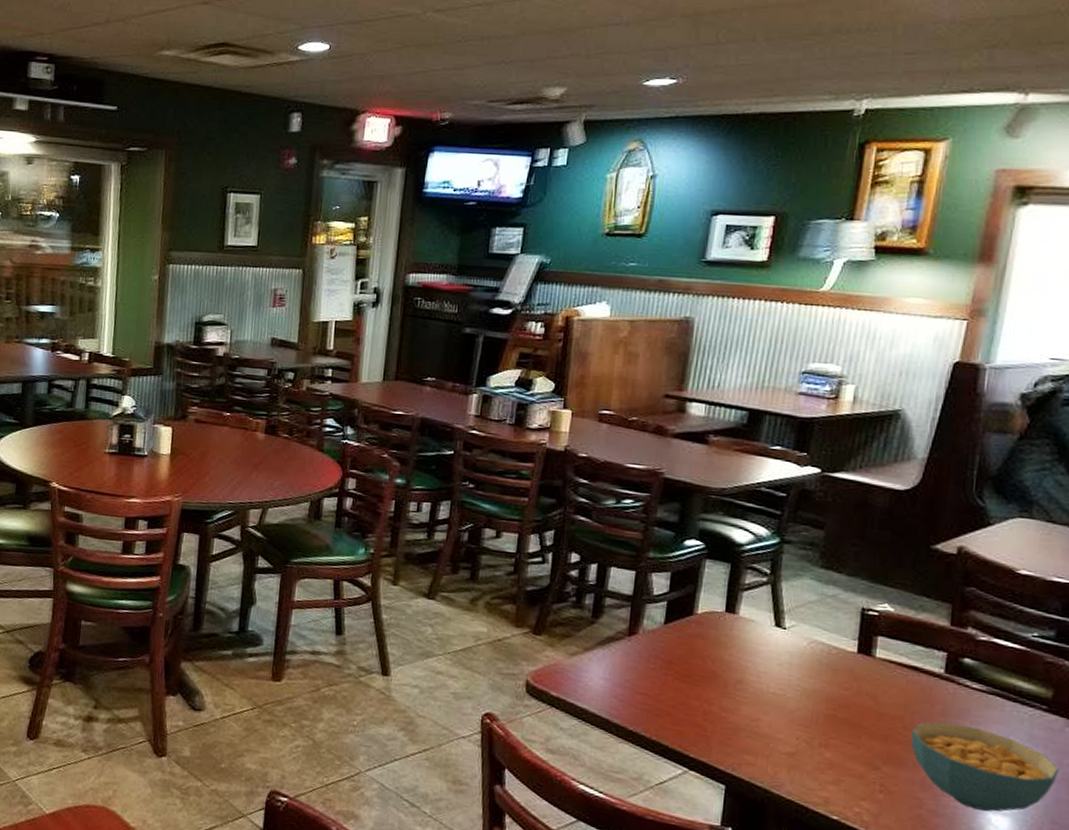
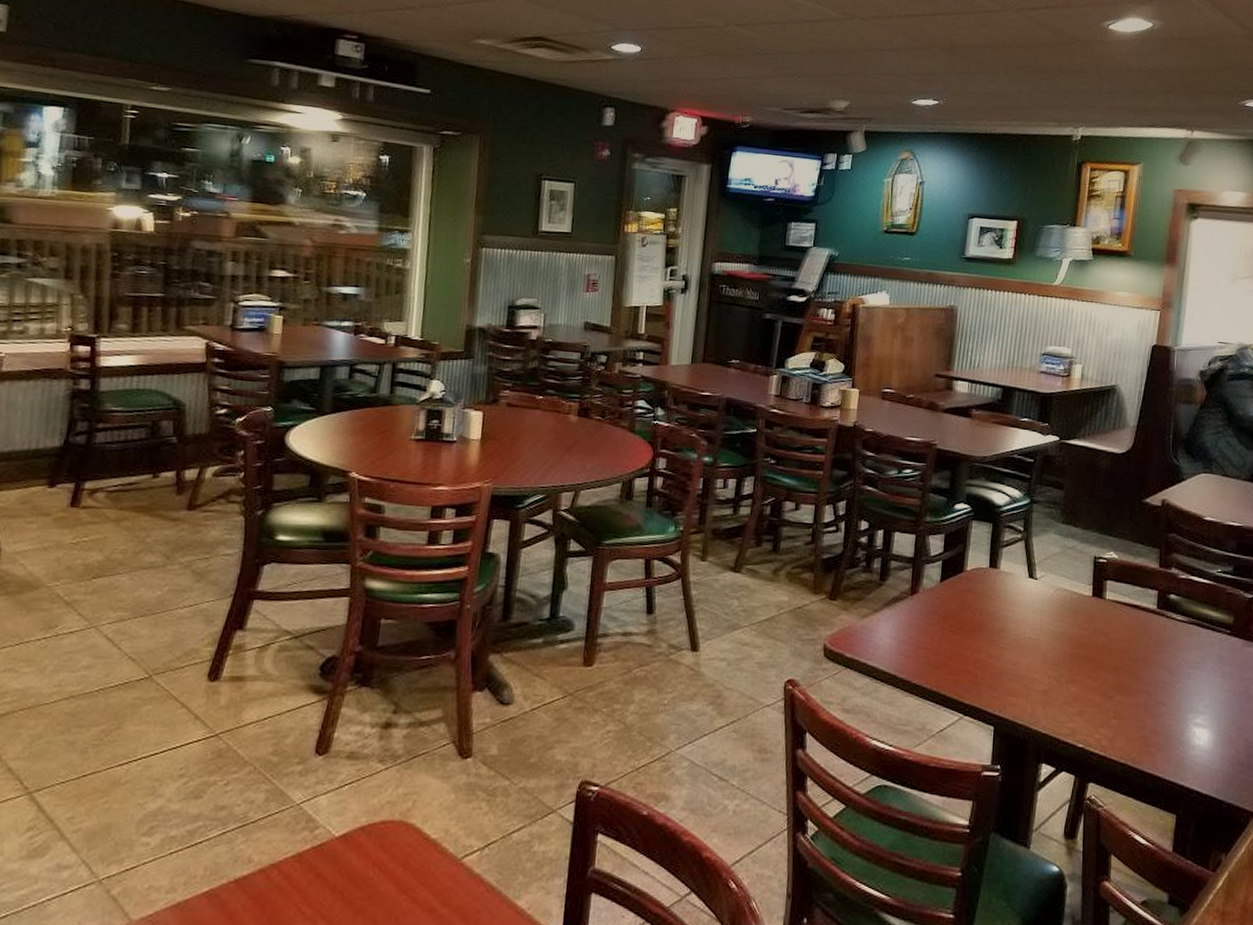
cereal bowl: present [911,721,1059,812] -> none [1135,651,1241,726]

